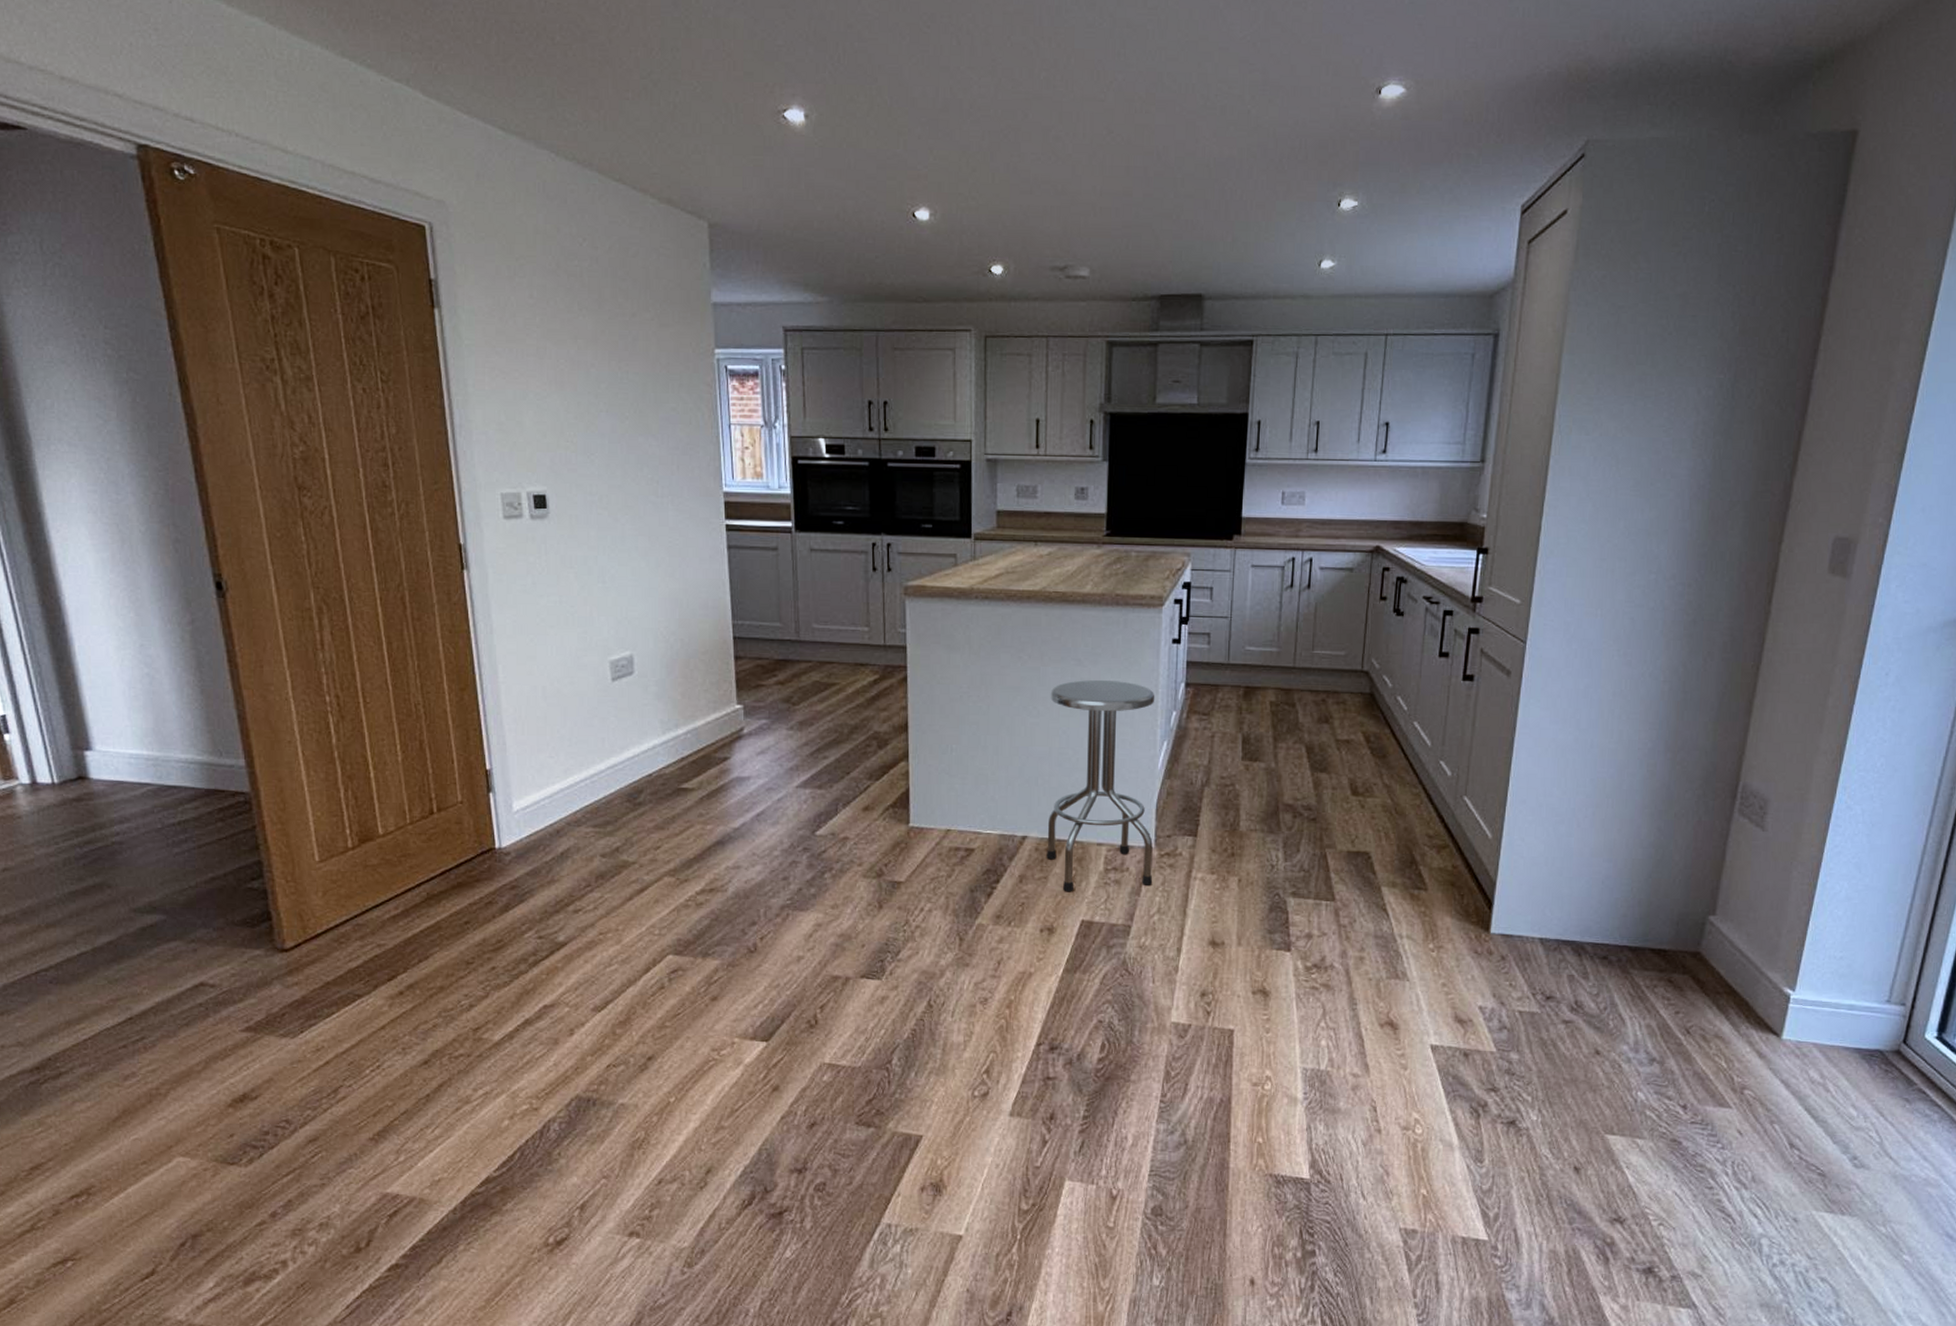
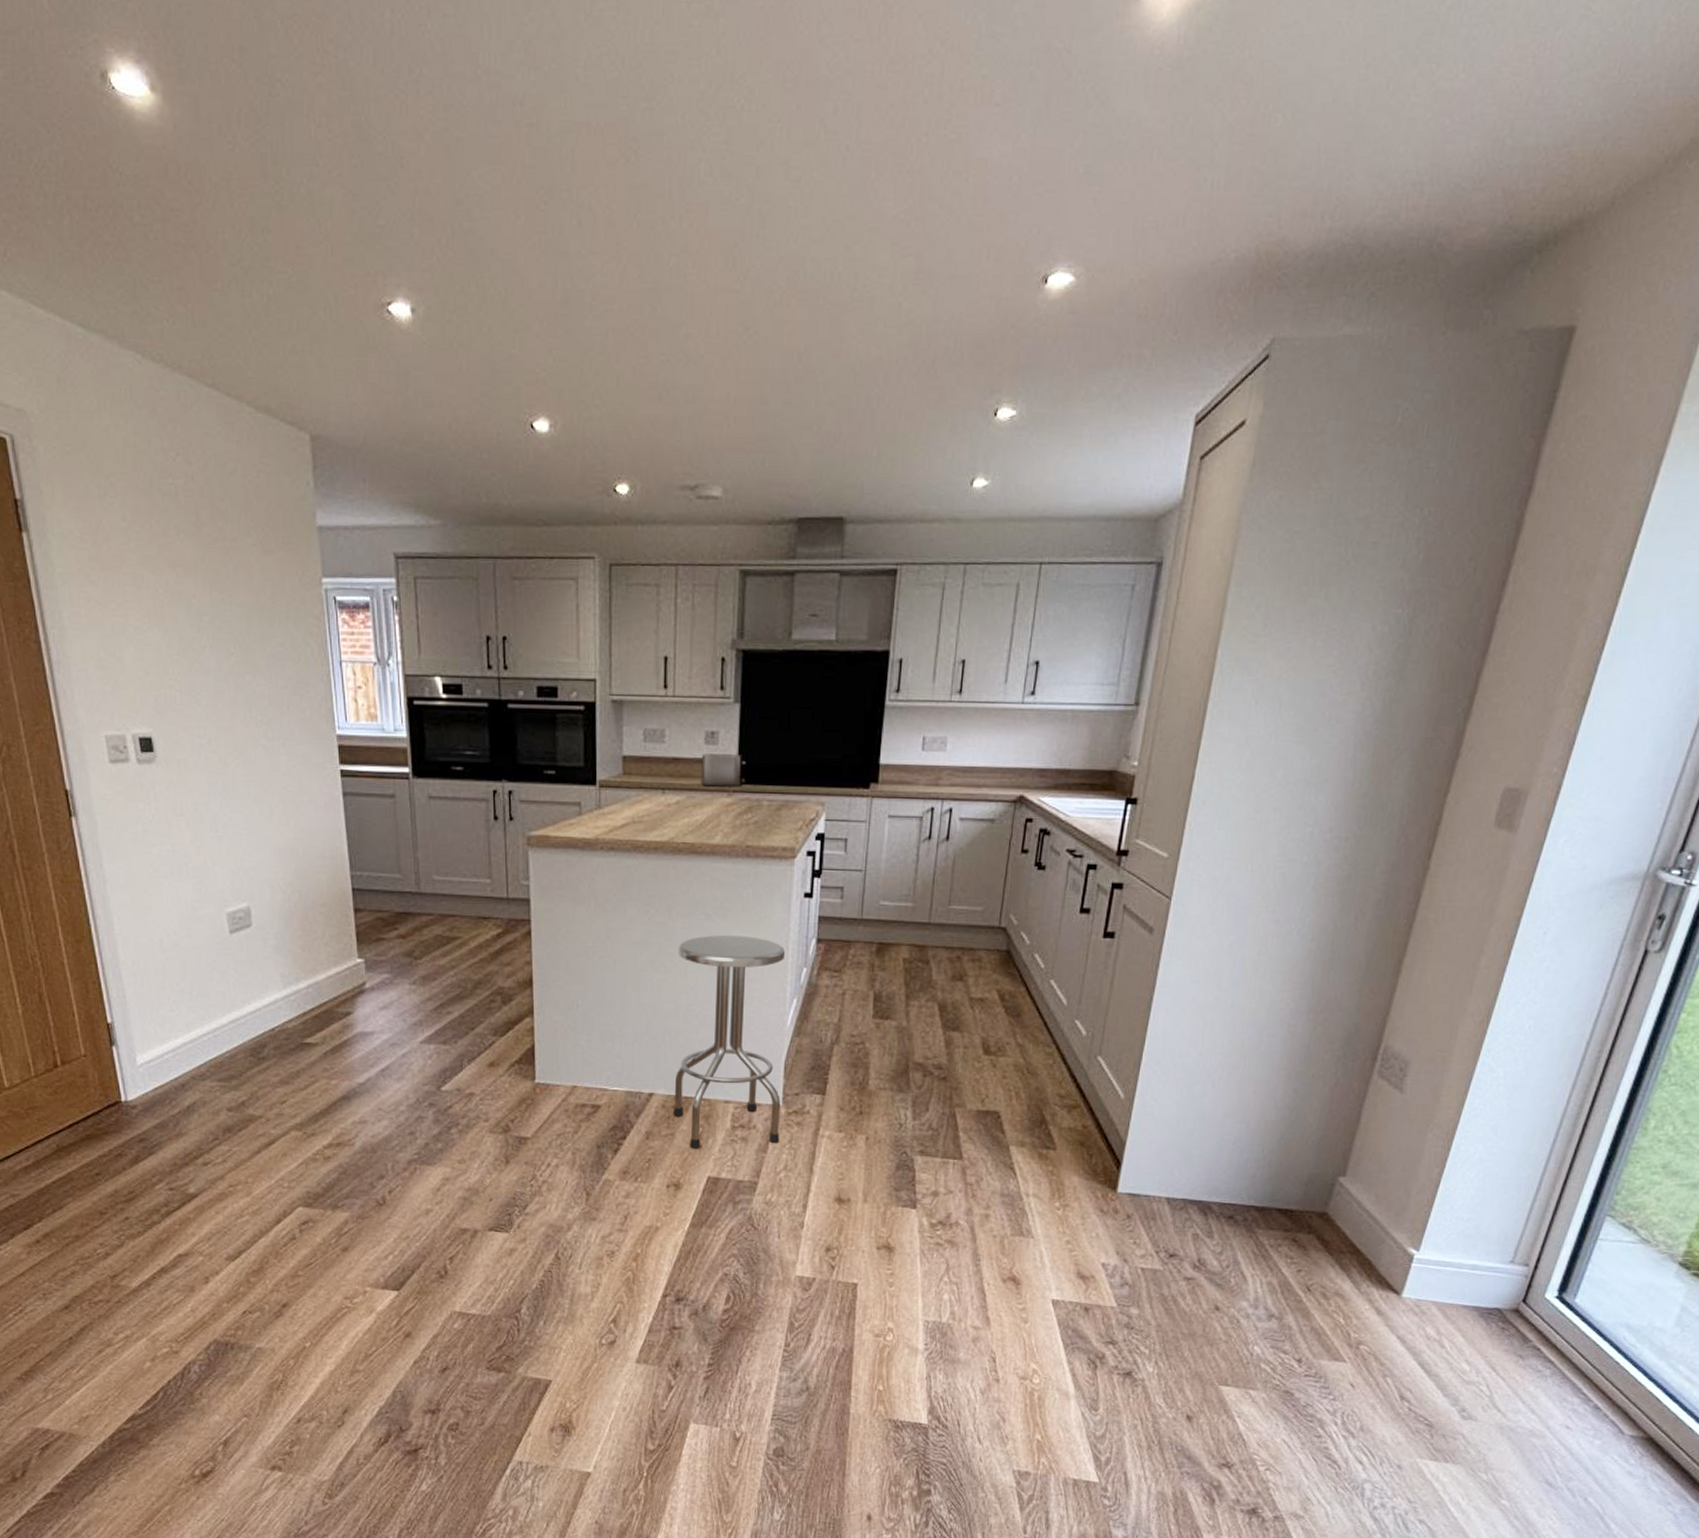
toaster: none [1071,507,1115,539] -> present [700,753,746,787]

